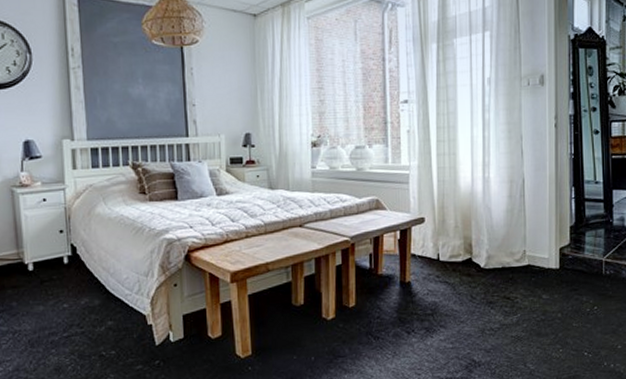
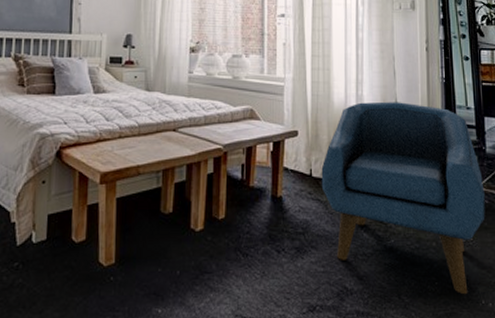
armchair: none [448,181,610,359] -> present [321,101,486,295]

